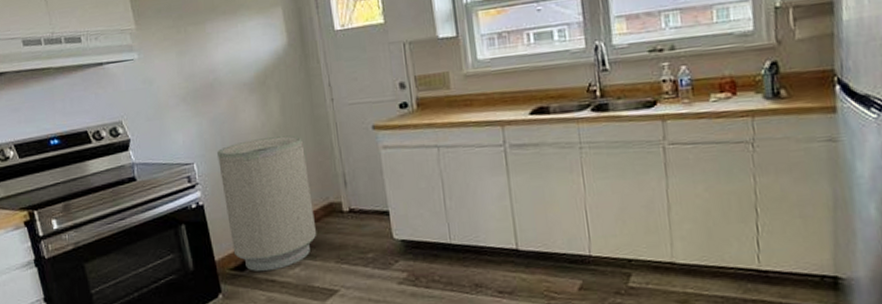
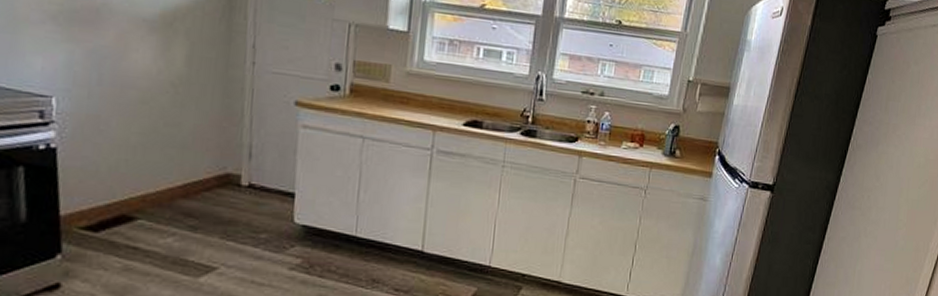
trash can: present [217,135,317,272] -> none [87,85,208,237]

